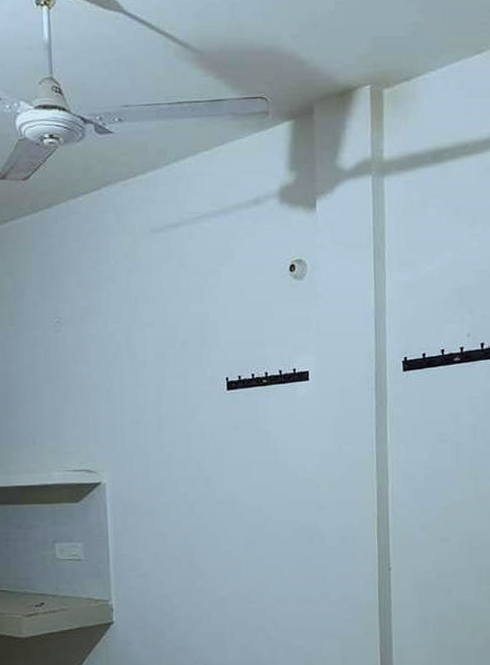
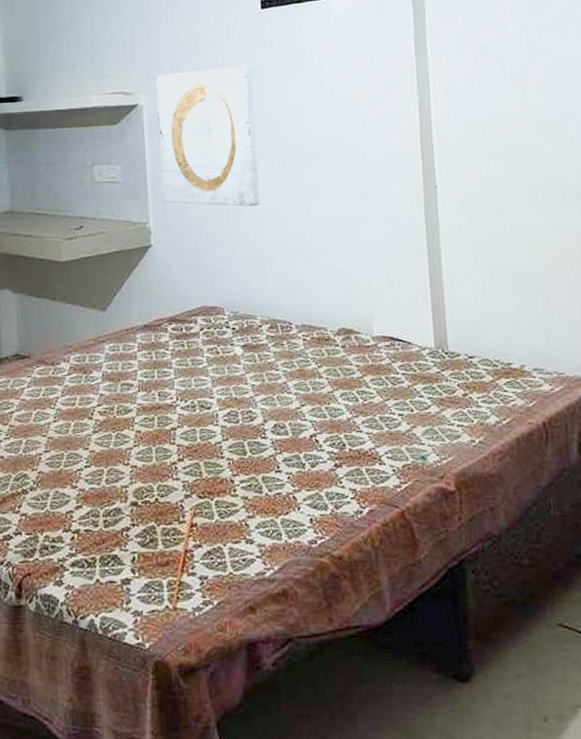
wall art: none [119,446,221,585] -> present [156,65,260,206]

